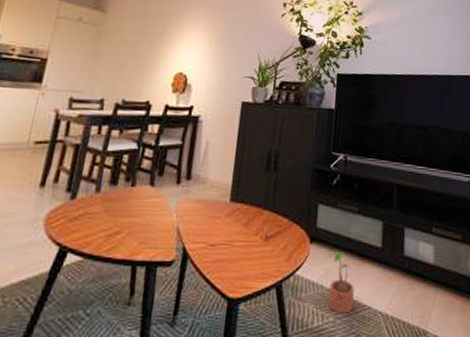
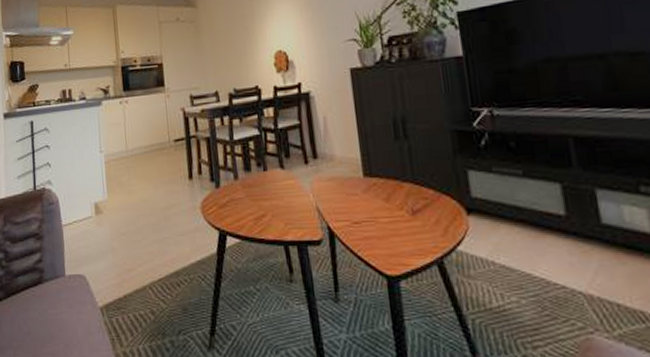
potted plant: present [328,251,354,314] -> none [495,222,540,293]

